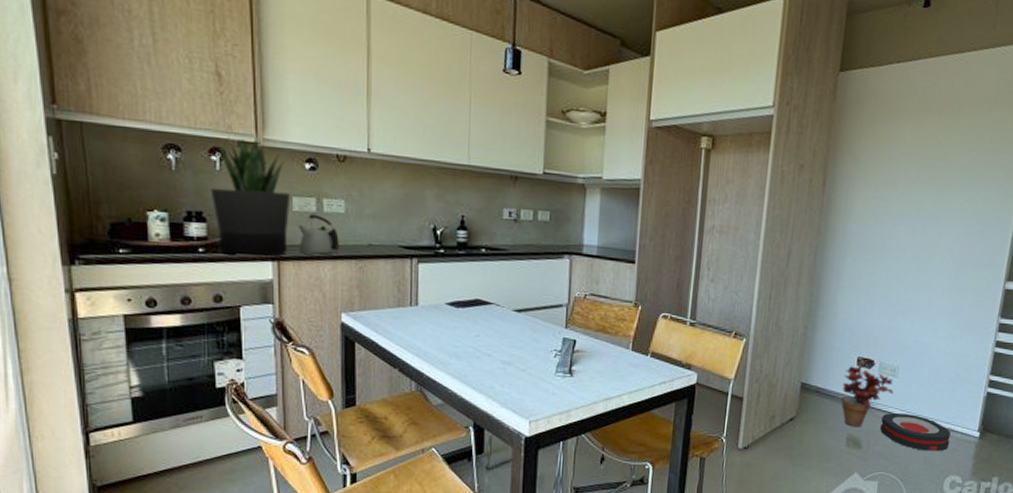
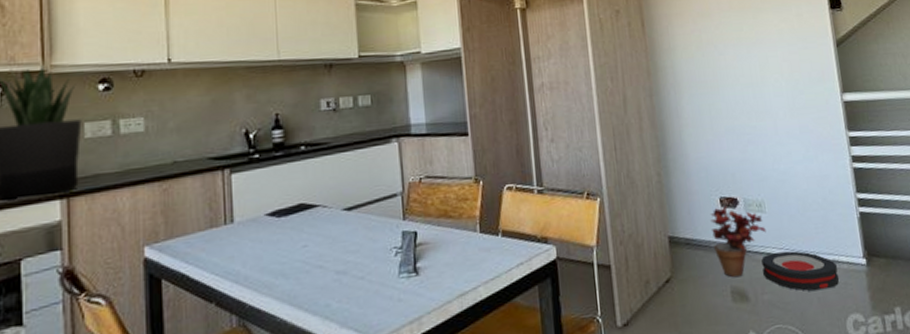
kettle: present [297,213,339,255] -> none [90,137,139,186]

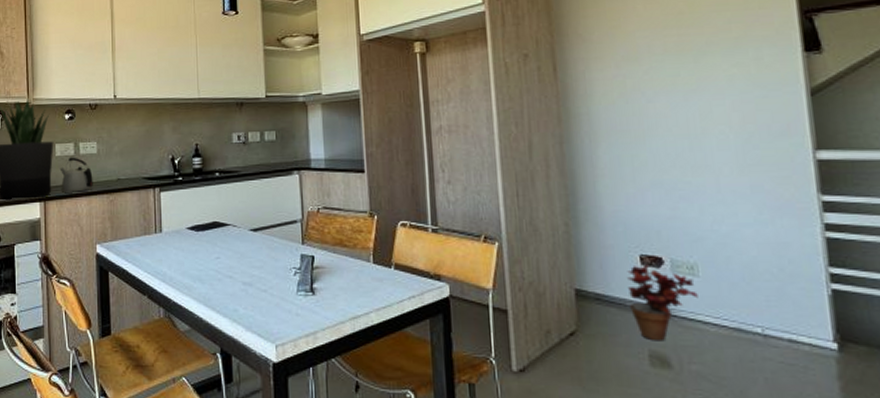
kettle: none [90,137,139,186] -> present [59,157,93,194]
robot vacuum: present [761,251,840,291] -> none [690,322,797,370]

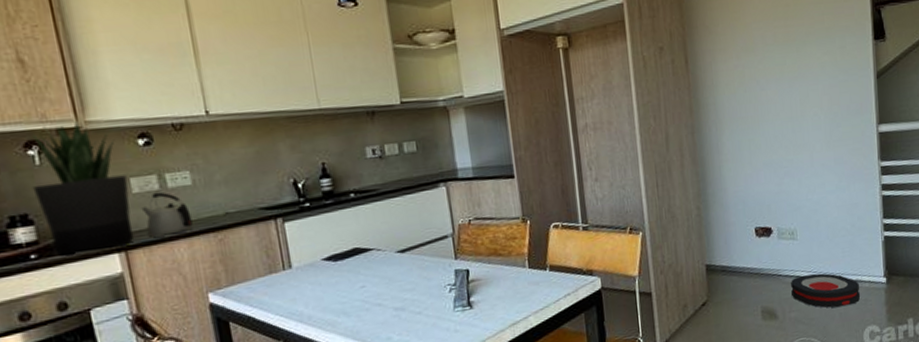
potted plant: present [627,264,698,341] -> none [745,235,797,299]
robot vacuum: none [690,322,797,370] -> present [791,273,861,308]

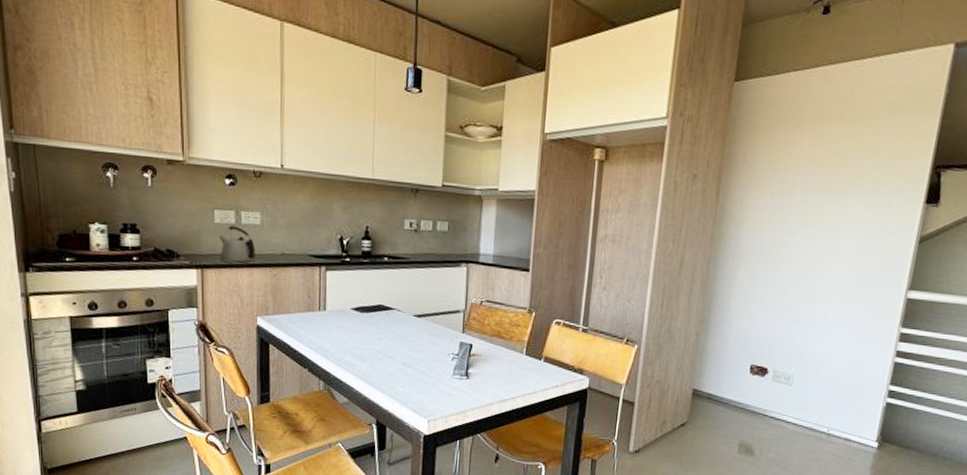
planter: present [32,121,135,256] -> none [143,156,213,265]
robot vacuum: present [791,273,861,308] -> none [773,421,847,460]

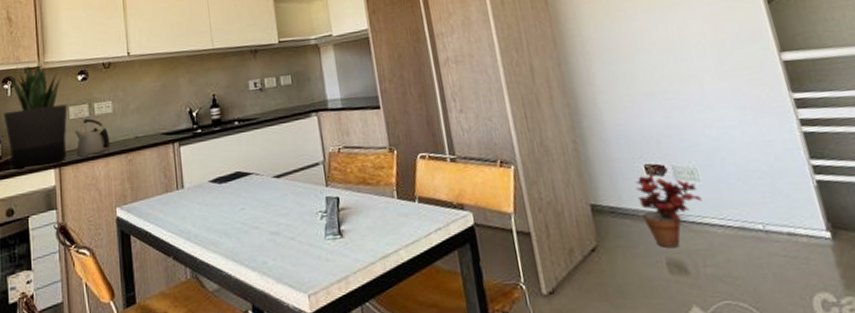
planter: none [143,156,213,265] -> present [3,62,68,170]
potted plant: none [733,373,788,435] -> present [635,173,702,249]

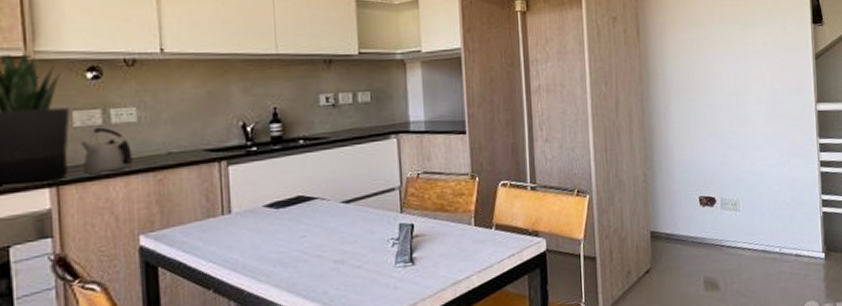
potted plant: present [635,173,702,249] -> none [689,204,739,269]

